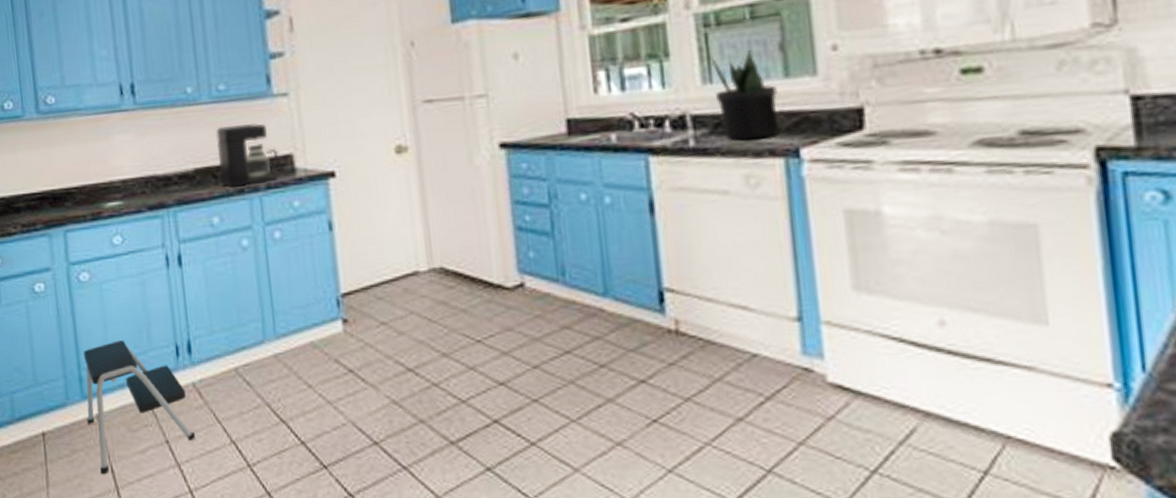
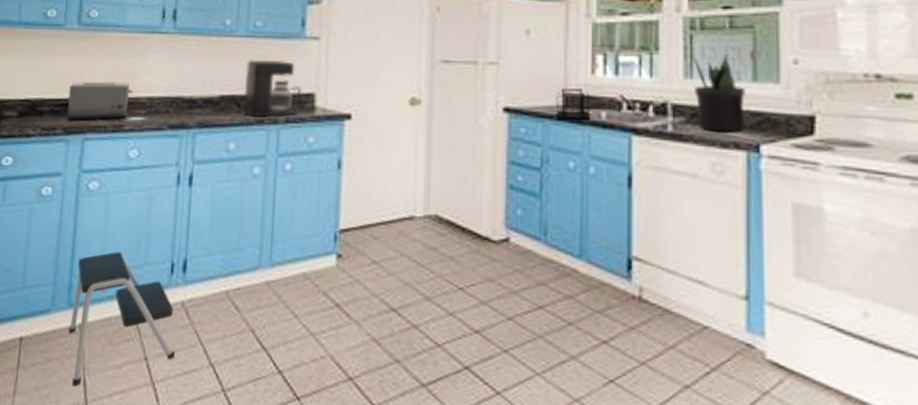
toaster: none [40,166,105,214] -> present [66,81,133,121]
dish rack: none [556,110,599,150] -> present [556,87,591,121]

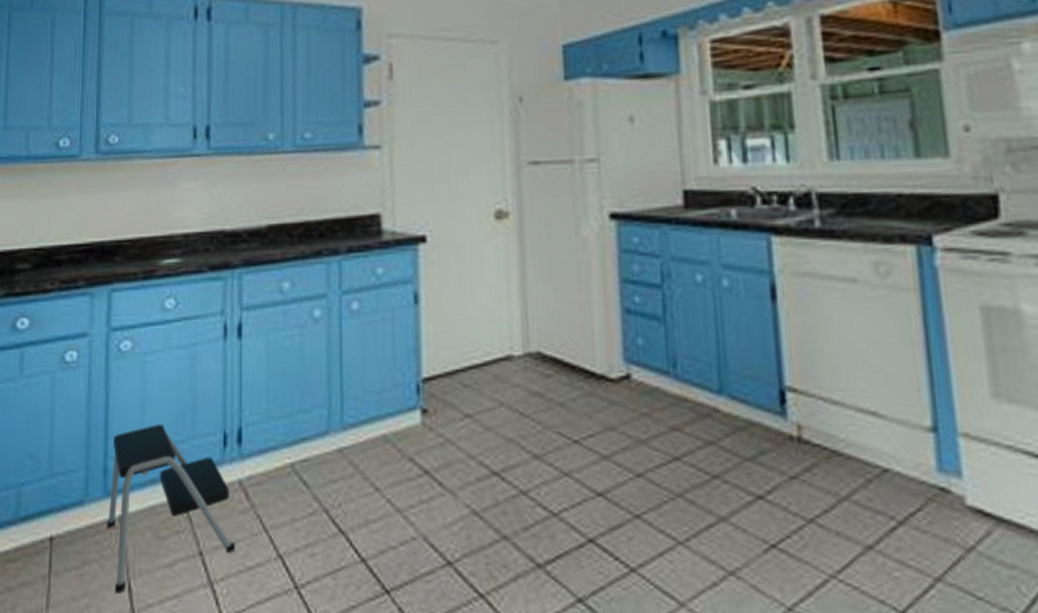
toaster: present [66,81,133,121] -> none [88,217,164,269]
coffee maker: present [244,59,302,119] -> none [295,176,365,250]
dish rack: present [556,87,591,121] -> none [672,181,718,224]
planter: present [693,54,746,133] -> none [837,127,909,225]

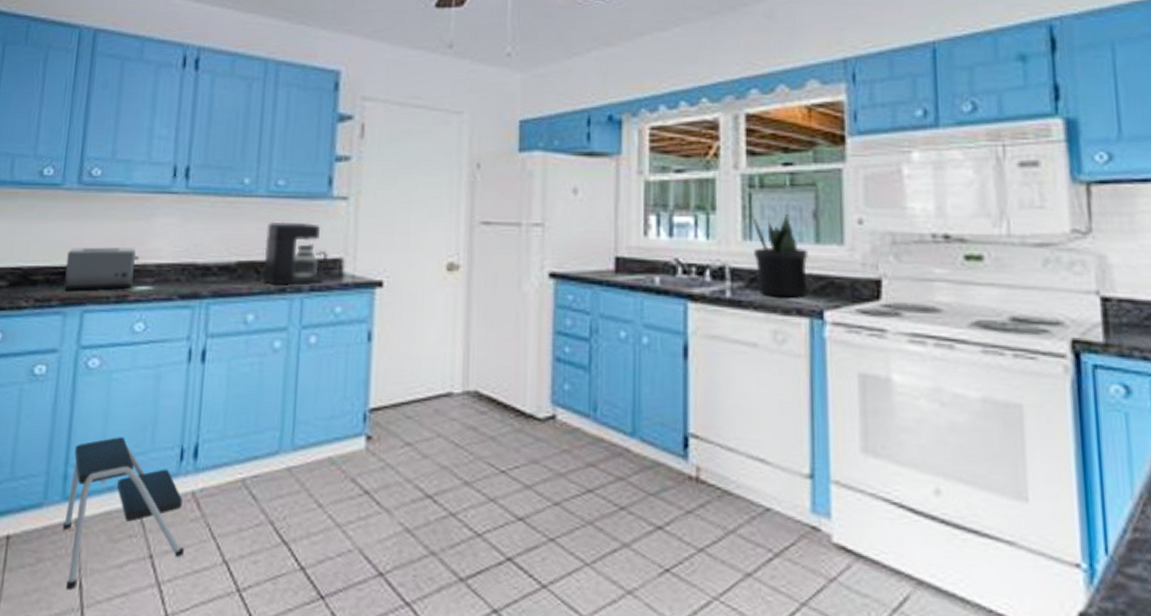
toaster: none [88,217,164,269] -> present [63,246,139,291]
coffee maker: none [295,176,365,250] -> present [263,221,329,287]
planter: none [837,127,909,225] -> present [752,214,808,299]

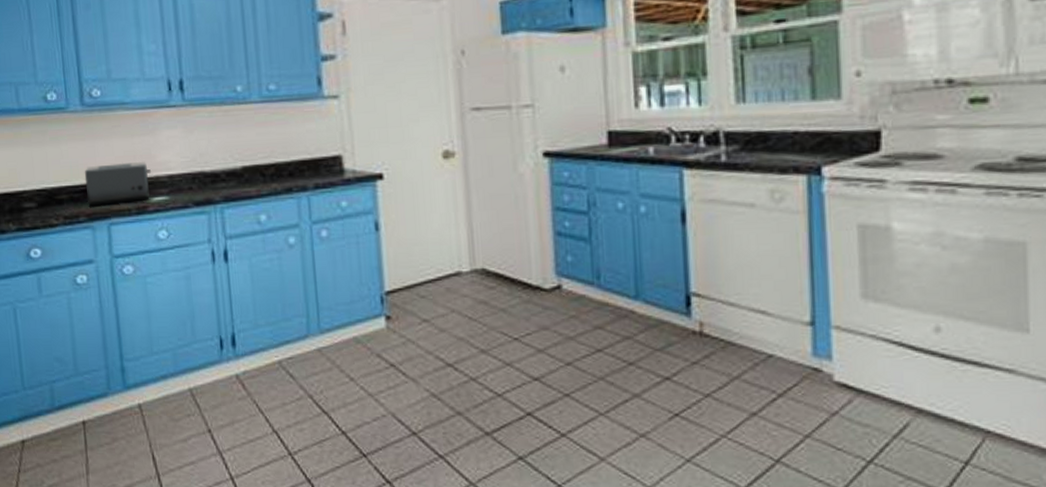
step stool: present [62,437,184,590] -> none [126,332,238,462]
coffee maker: present [263,221,329,287] -> none [265,123,328,187]
planter: present [752,214,808,299] -> none [744,73,804,158]

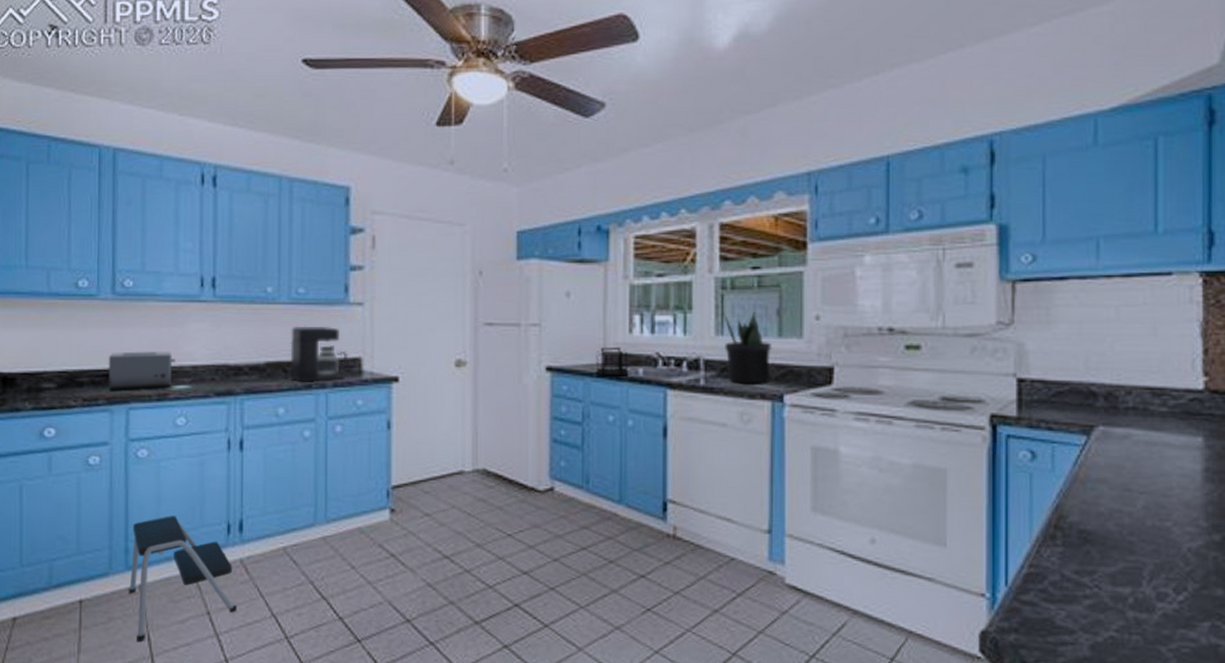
step stool: none [126,332,238,462] -> present [128,516,237,643]
coffee maker: none [265,123,328,187] -> present [290,325,349,383]
dish rack: none [598,123,637,160] -> present [596,346,629,378]
planter: none [744,73,804,158] -> present [724,312,772,385]

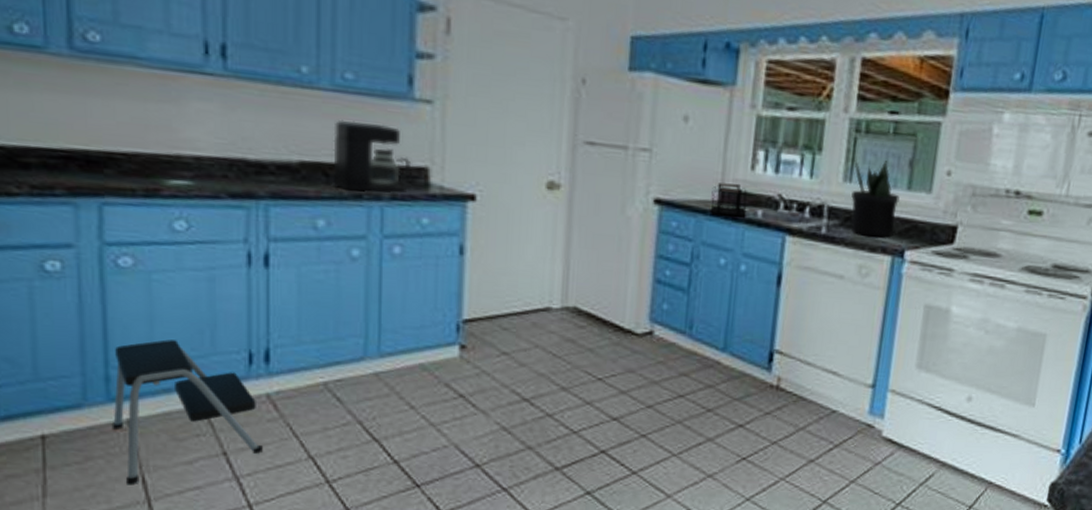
toaster: present [108,350,175,391] -> none [67,126,169,182]

